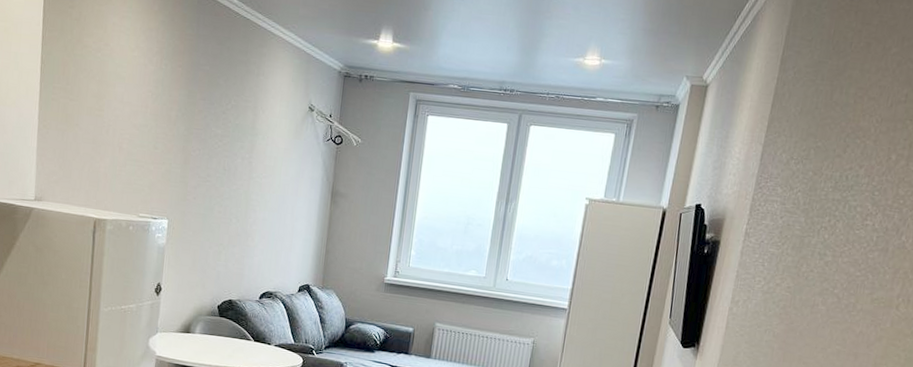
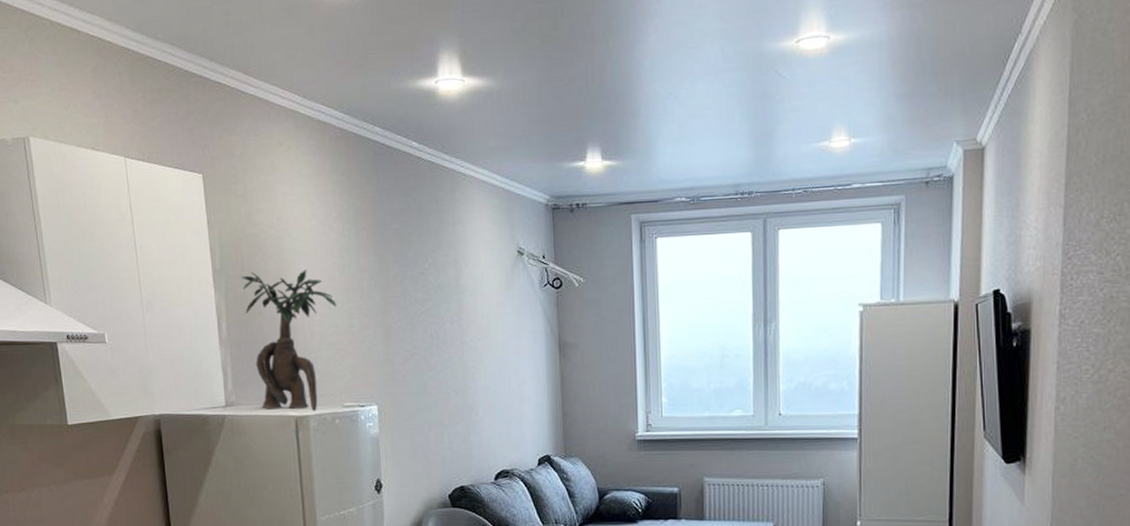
decorative plant: none [64,87,146,217] -> present [241,269,337,412]

